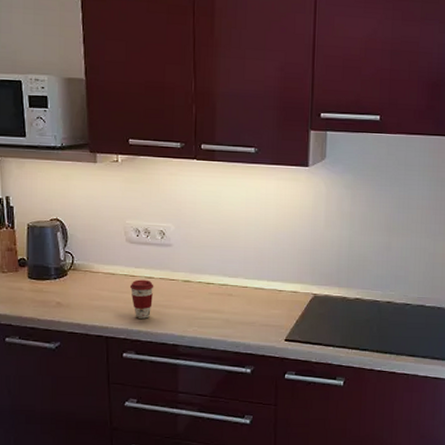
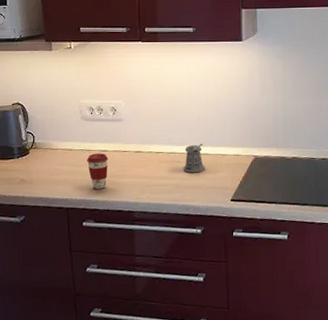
pepper shaker: none [235,276,259,308] -> present [183,143,205,173]

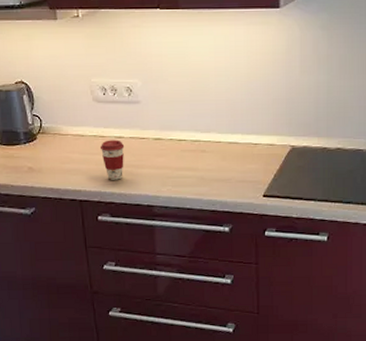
pepper shaker: present [183,143,205,173] -> none [209,130,234,164]

